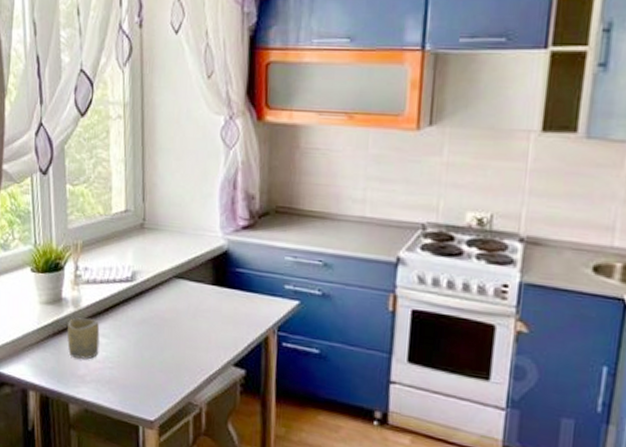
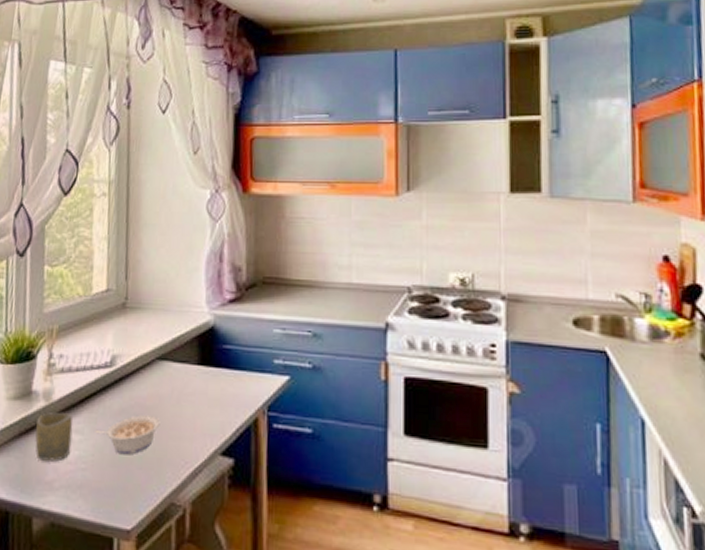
legume: none [119,325,178,359] -> present [95,415,160,455]

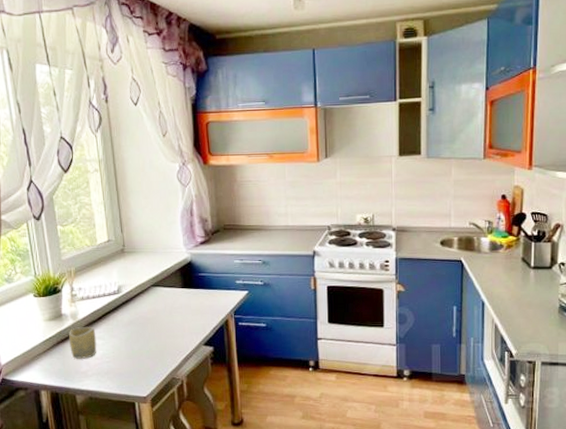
legume: present [95,415,160,455] -> none [112,324,159,350]

